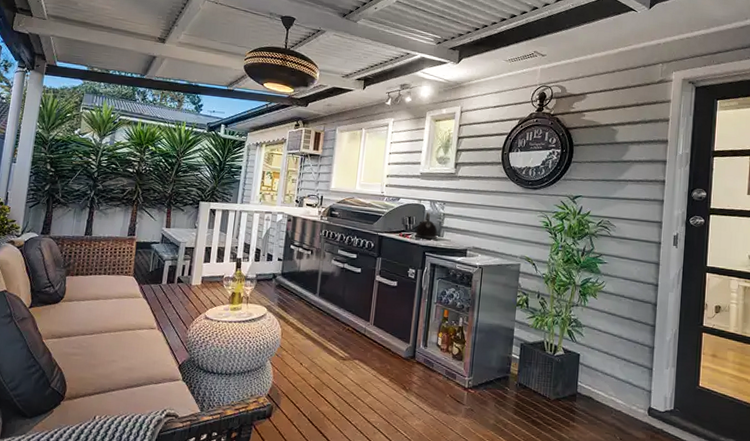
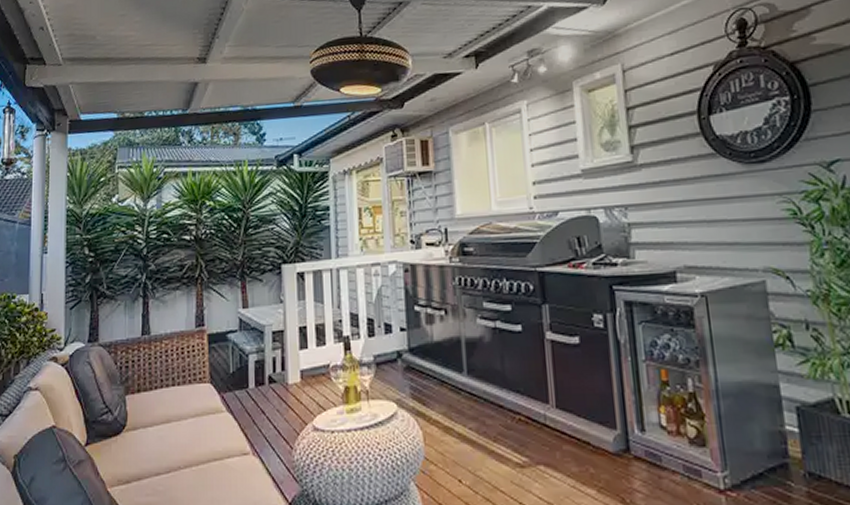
kettle: present [414,211,437,241] -> none [591,224,626,267]

